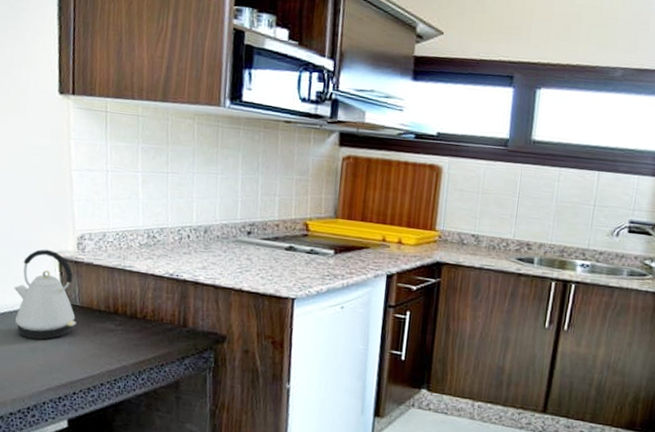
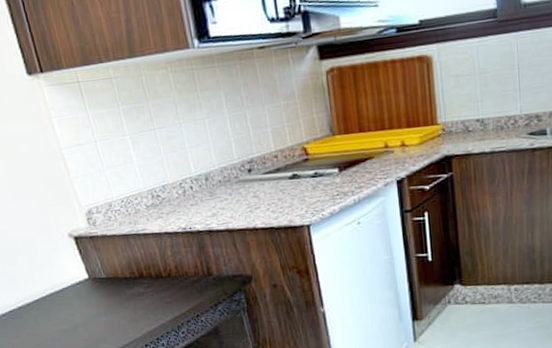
kettle: present [13,249,76,340] -> none [40,231,107,318]

